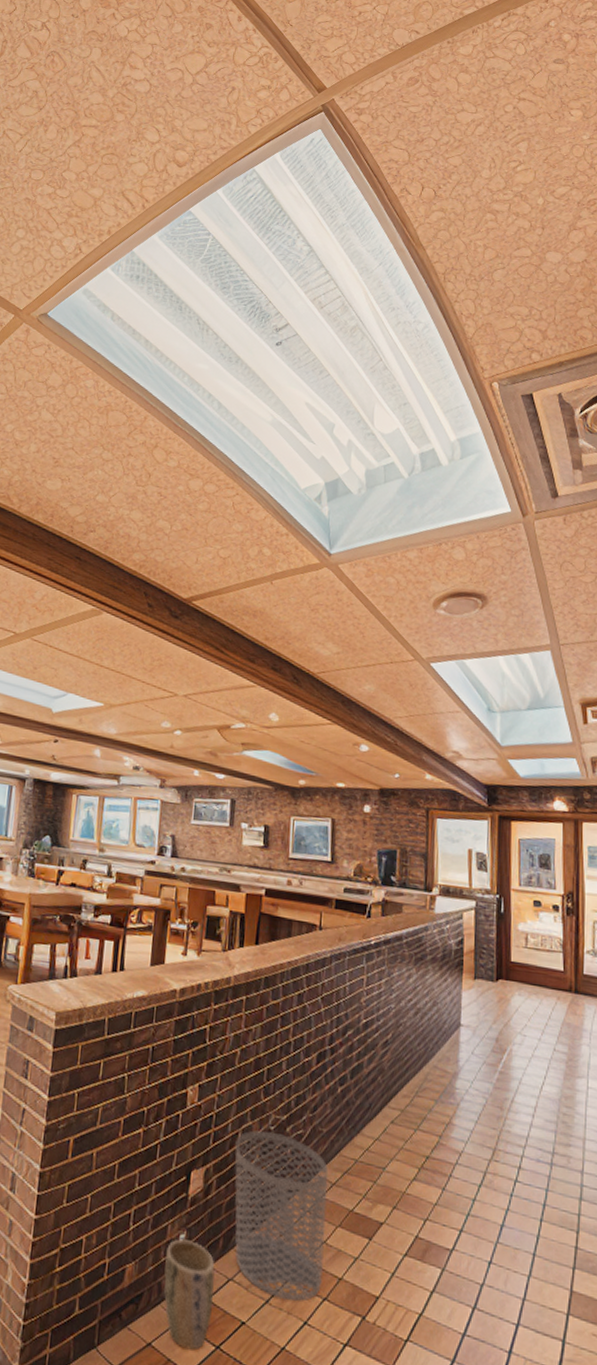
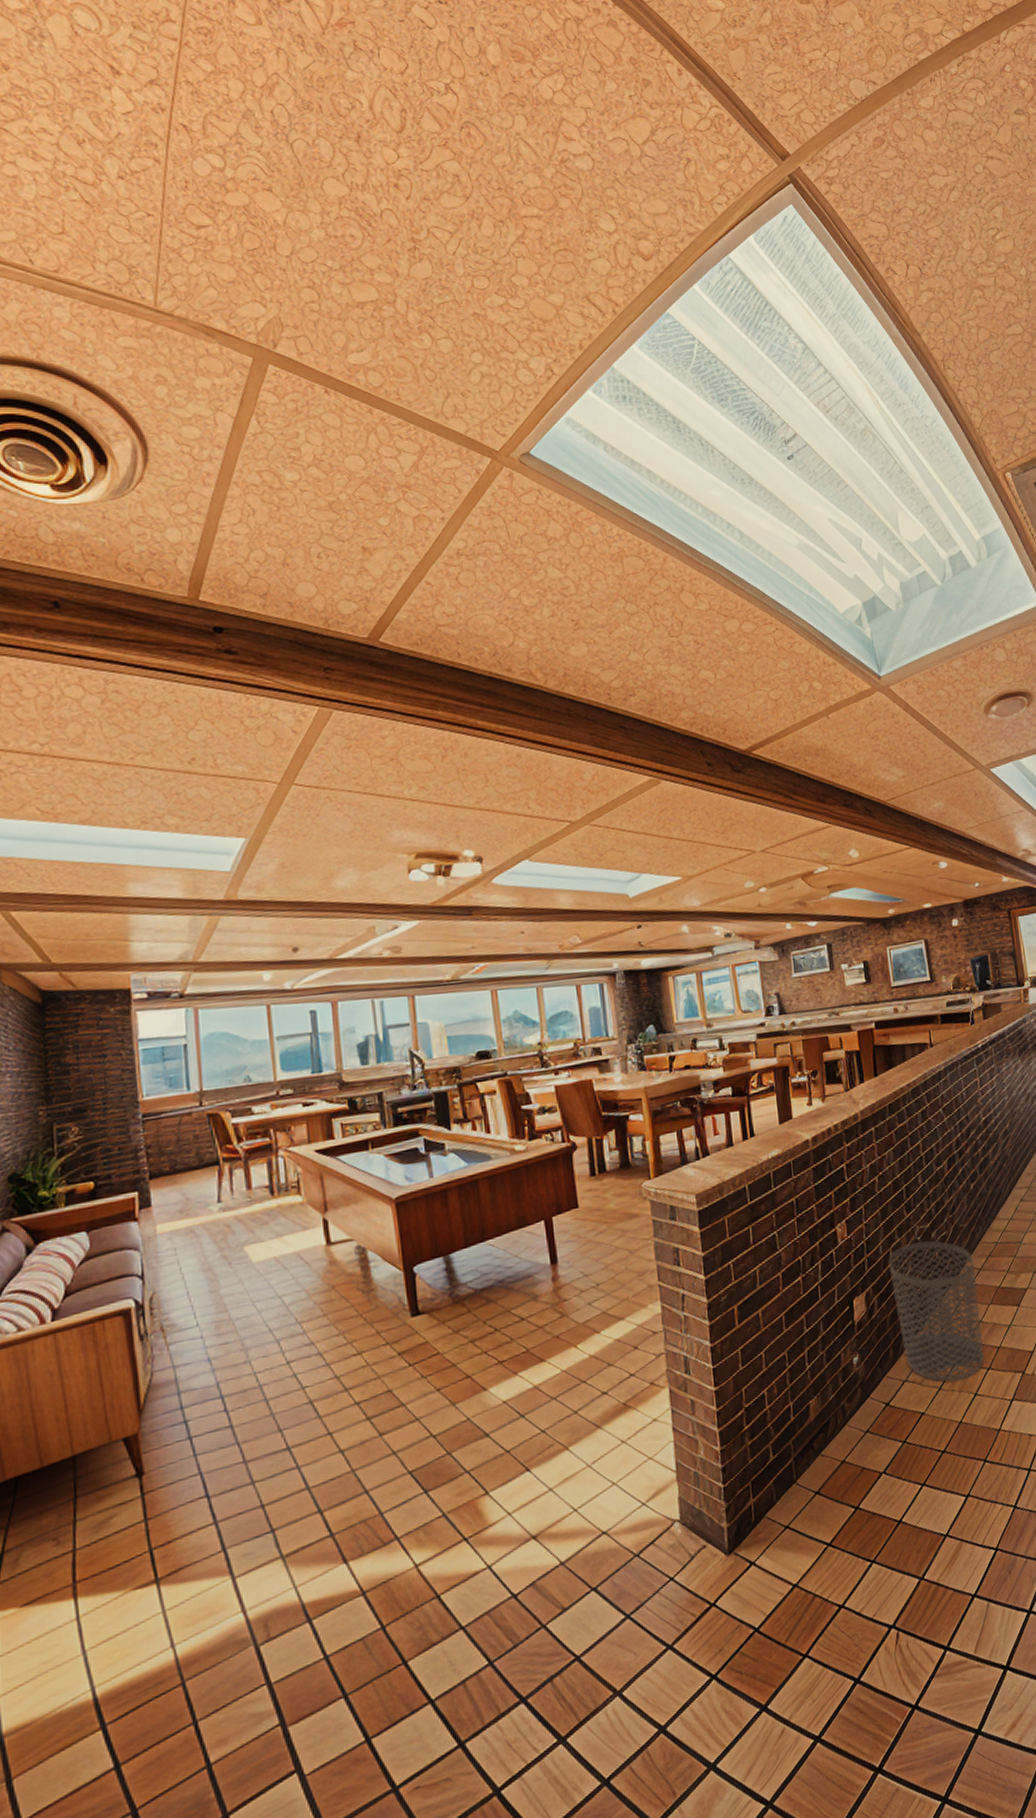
plant pot: present [164,1239,215,1351] -> none [843,1360,894,1454]

